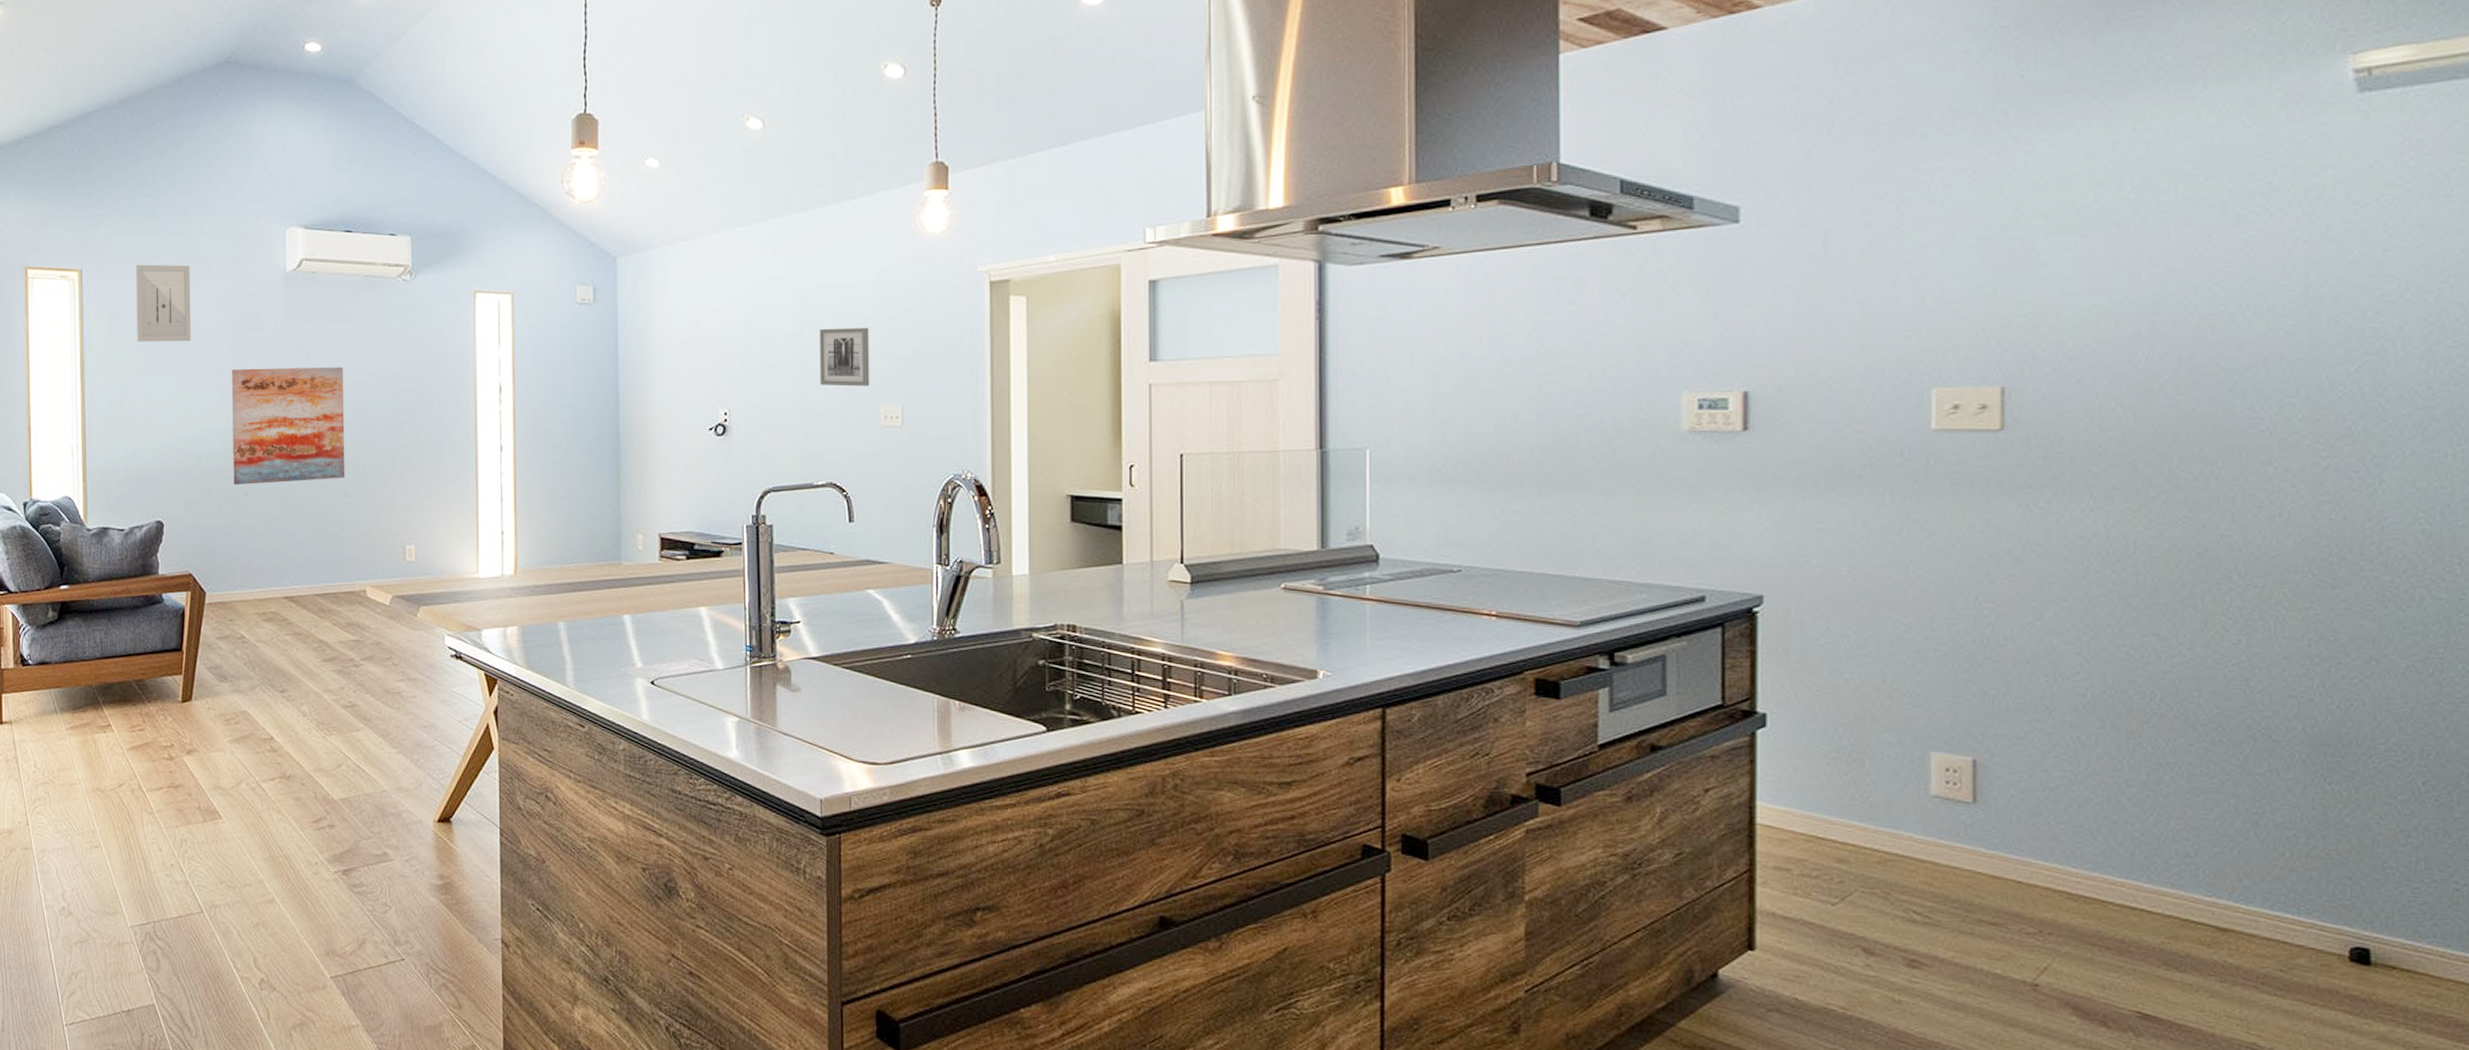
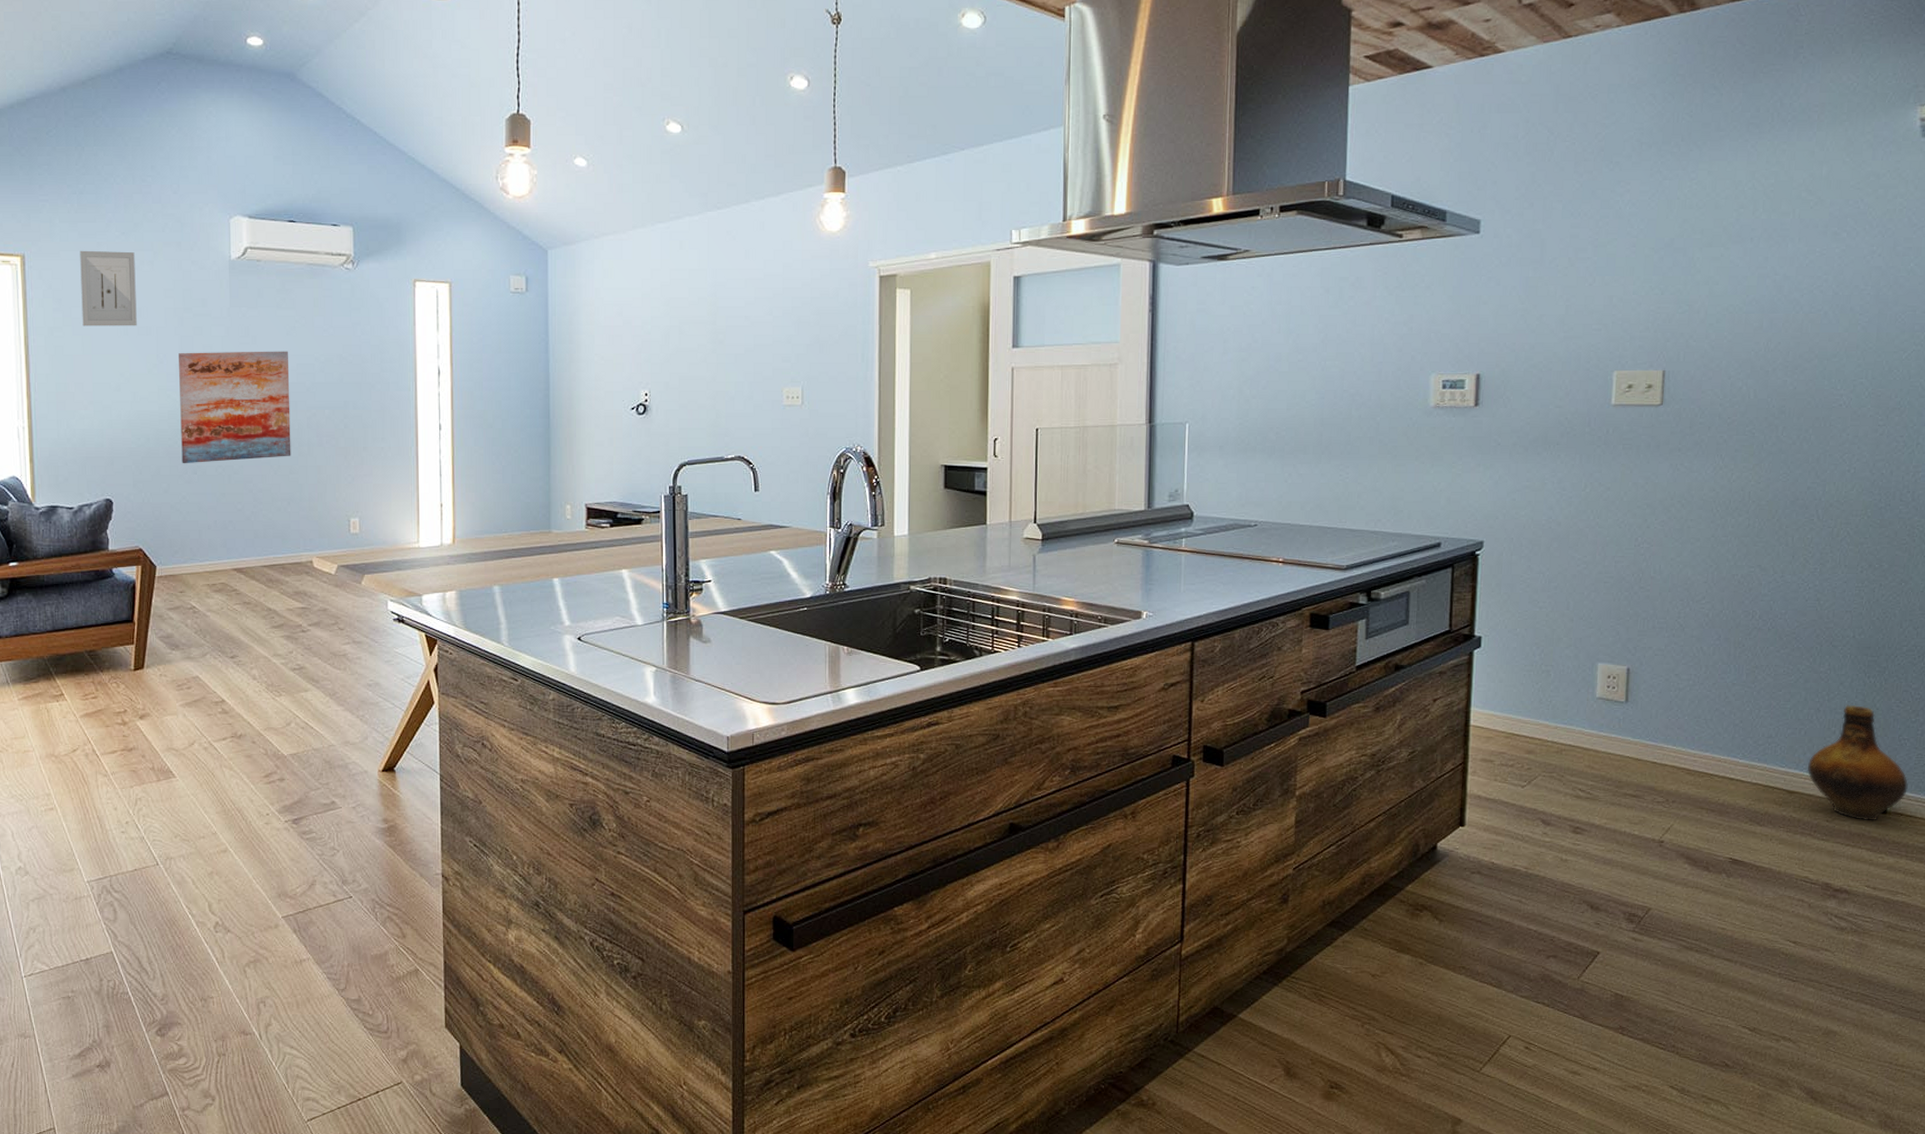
wall art: present [819,328,870,386] -> none [730,317,775,370]
ceramic jug: none [2245,818,2401,974] -> present [1806,704,1908,821]

